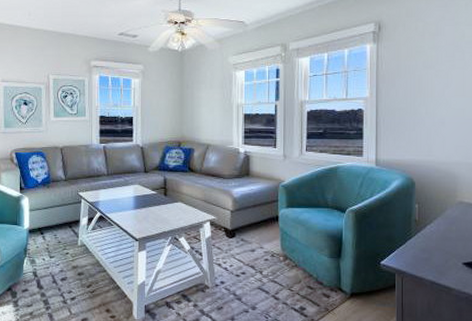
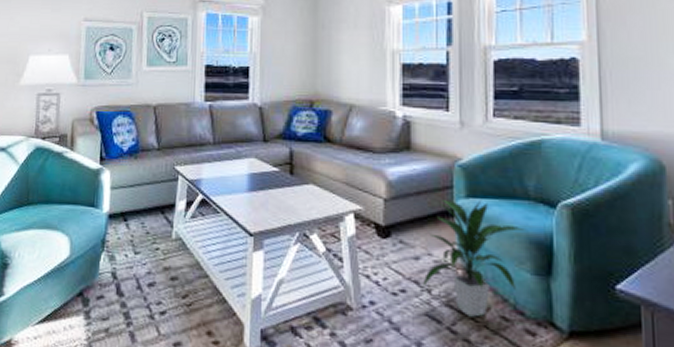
indoor plant: none [257,208,326,288] -> present [423,199,527,317]

